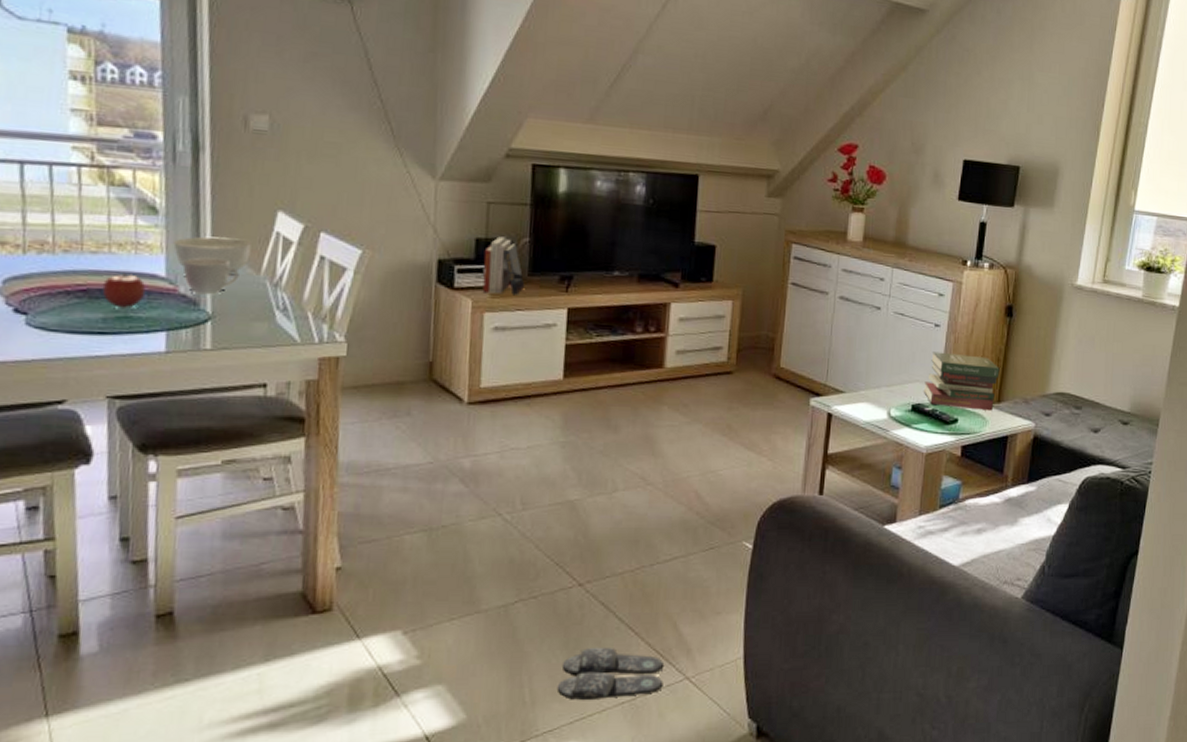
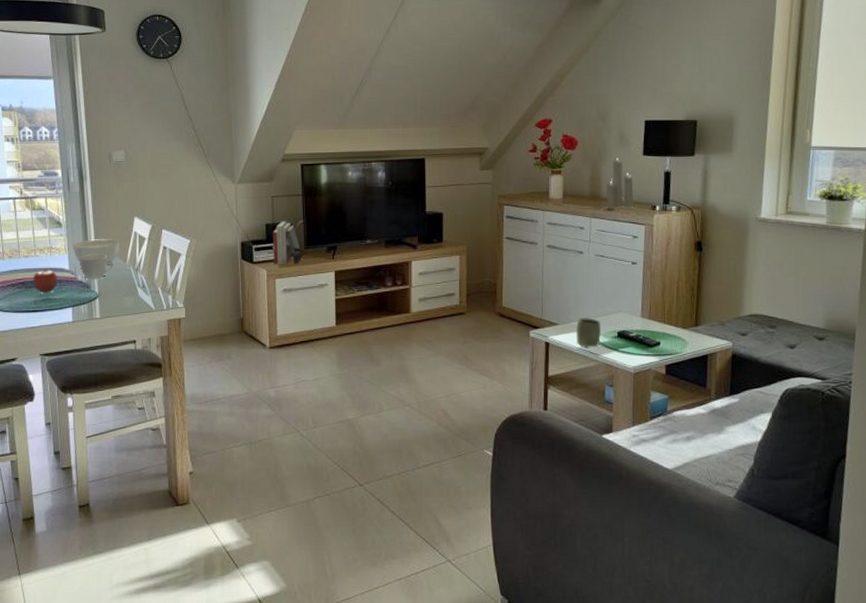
slippers: present [557,647,663,700] -> none [349,534,430,575]
mug: none [863,386,894,422] -> present [575,318,602,347]
candle: none [910,200,944,261] -> present [605,158,634,210]
books: present [923,351,1000,411] -> none [626,285,695,334]

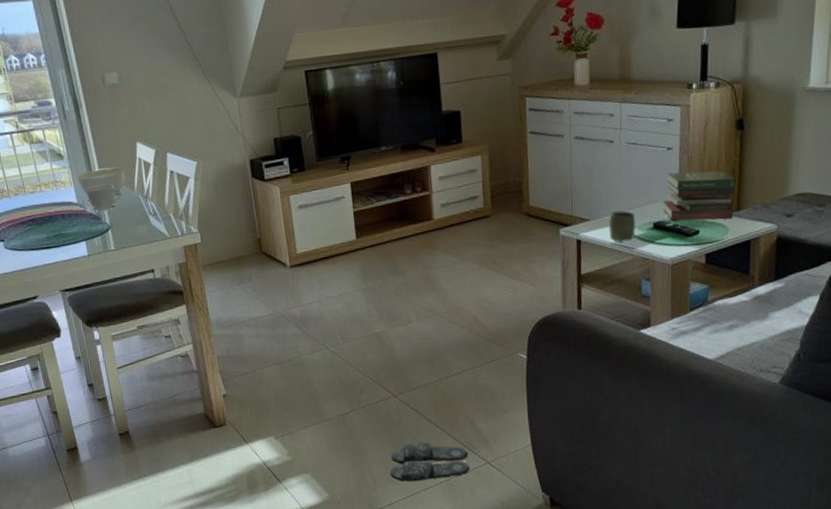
fruit: present [32,268,58,293] -> none [42,203,68,229]
books: present [272,221,303,265] -> none [281,133,316,181]
slippers: none [349,534,430,575] -> present [389,441,470,481]
candle: present [605,158,634,210] -> none [636,34,669,92]
books: none [626,285,695,334] -> present [662,171,736,221]

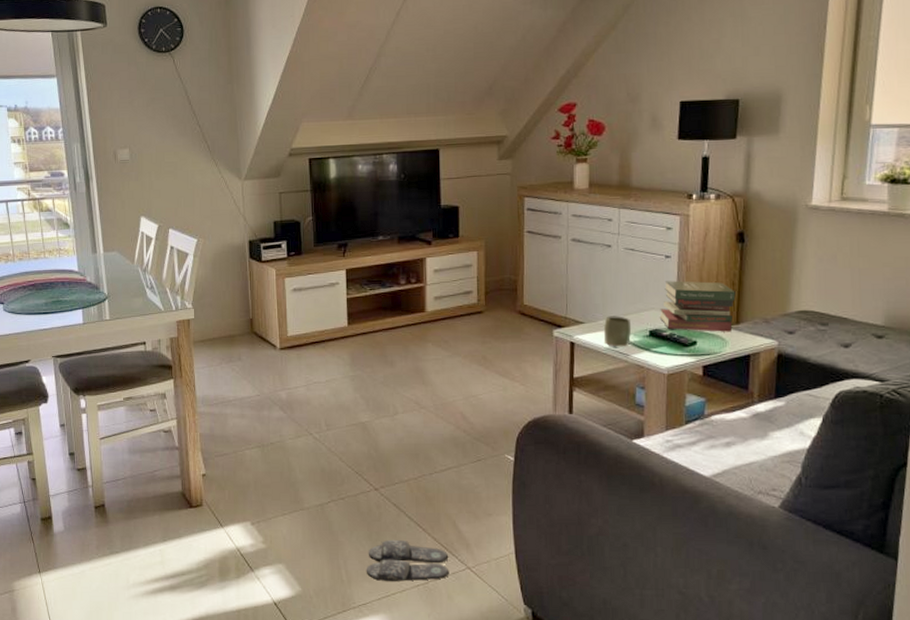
bowl: present [77,167,126,196] -> none [80,239,127,267]
cup: present [85,183,122,212] -> none [87,255,121,282]

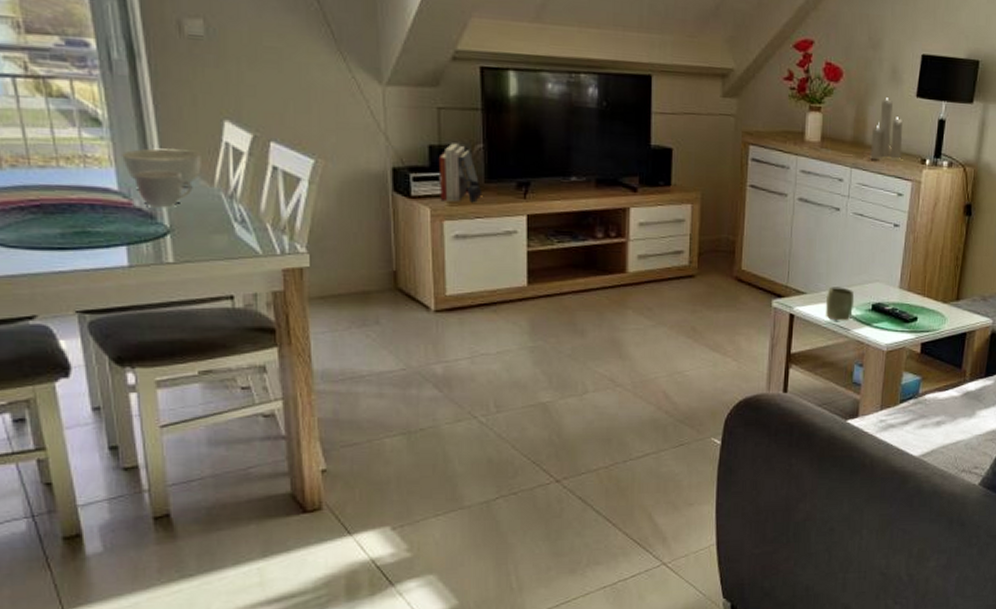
bowl: none [80,239,127,267] -> present [122,148,202,189]
cup: none [87,255,121,282] -> present [134,170,193,208]
books: none [280,218,313,263] -> present [438,143,483,203]
slippers: present [366,539,449,582] -> none [541,537,642,585]
candle: none [635,143,668,200] -> present [869,97,903,161]
books: present [659,281,736,332] -> none [883,251,959,309]

